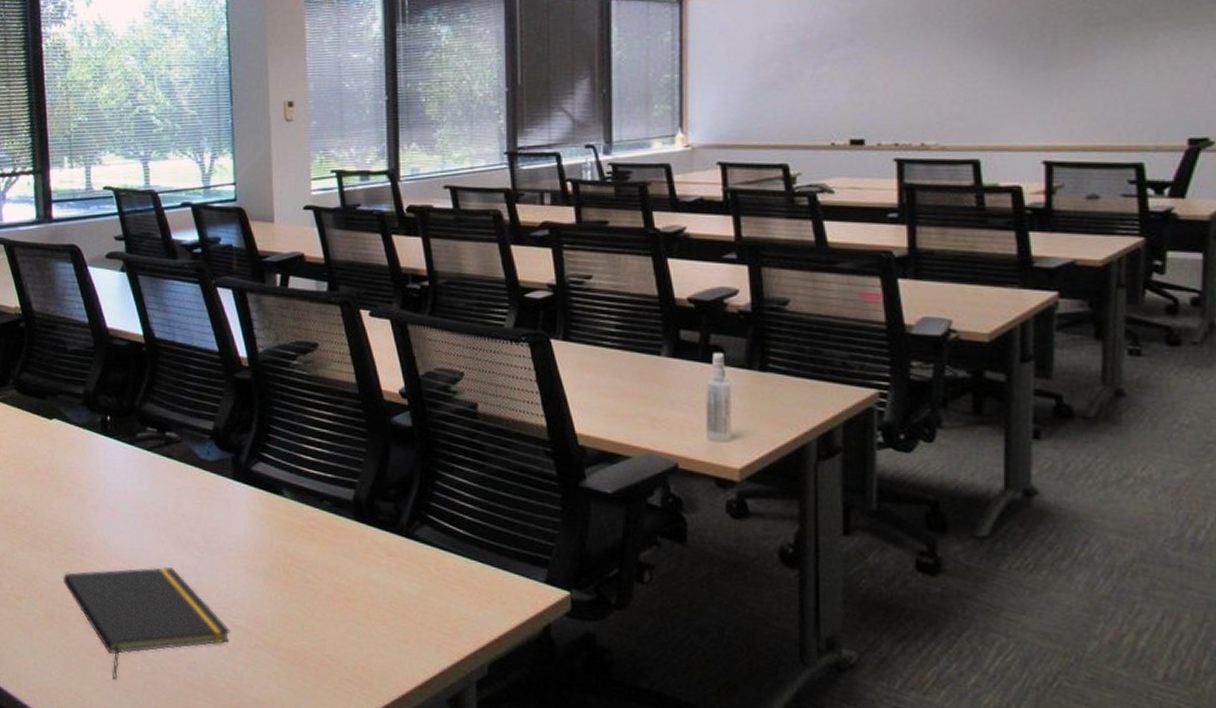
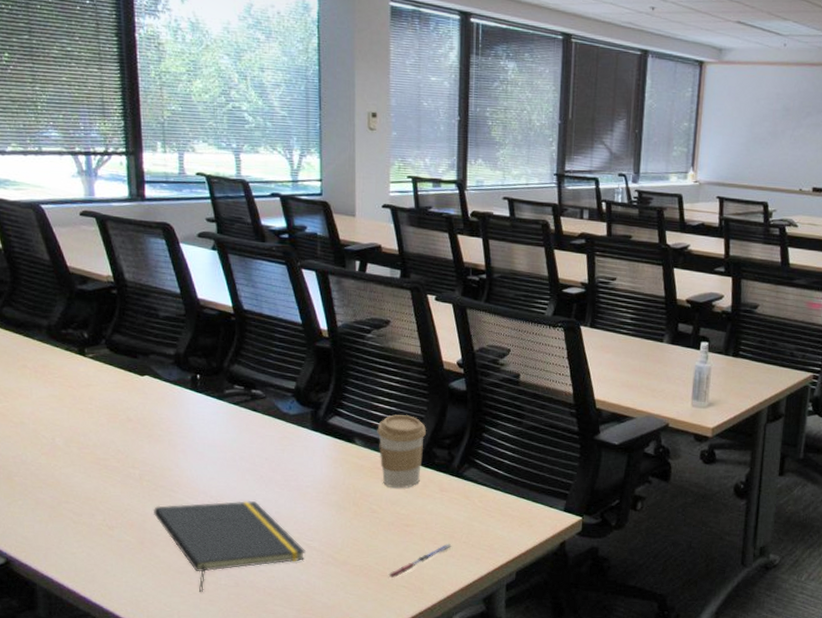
coffee cup: none [308,459,366,552] -> present [377,414,426,489]
pen: none [329,625,405,669] -> present [388,544,452,579]

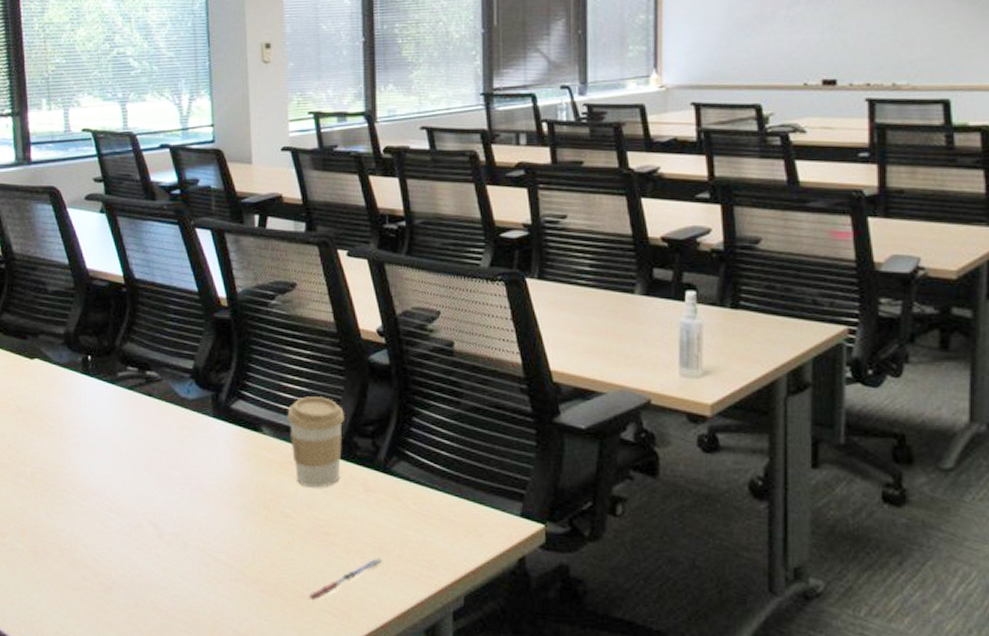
notepad: present [154,501,305,592] -> none [46,503,211,613]

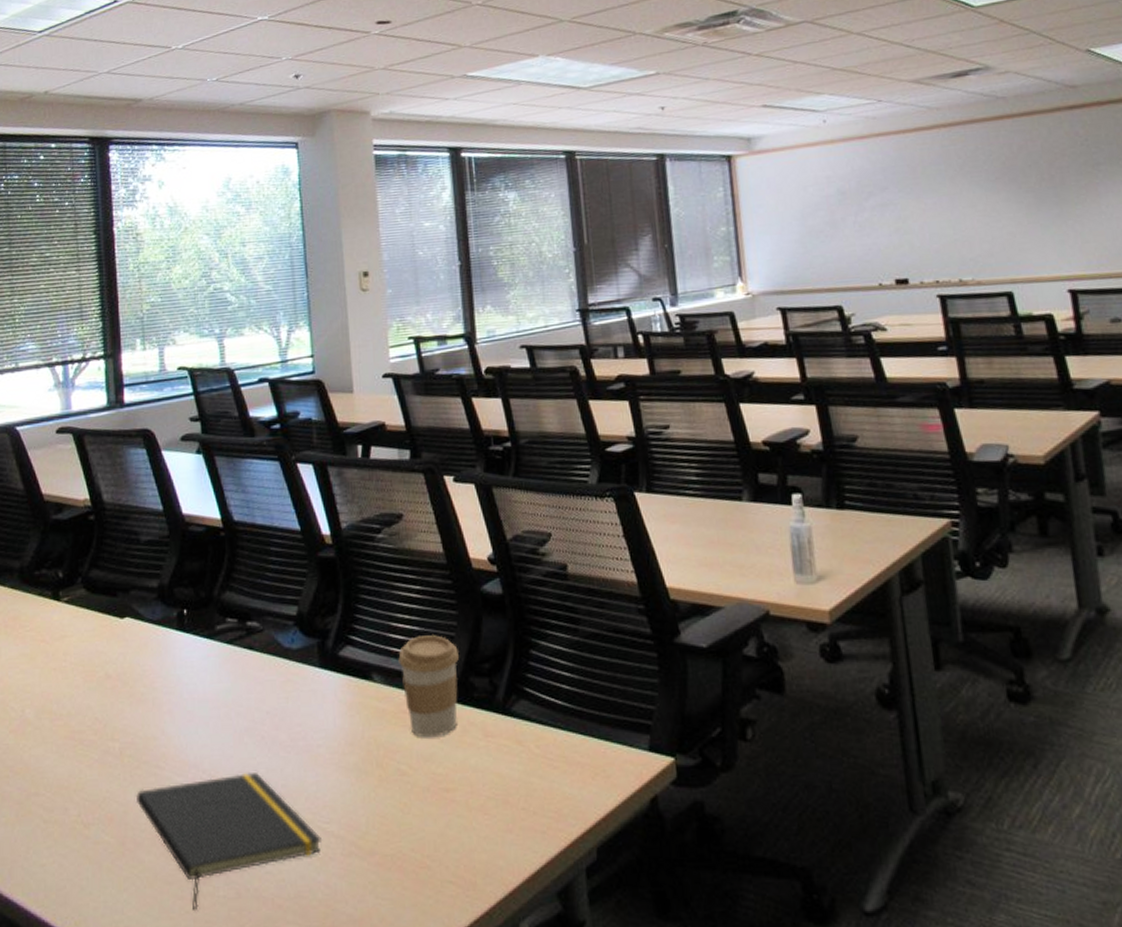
notepad: none [46,503,211,613] -> present [136,773,322,910]
pen: present [308,558,382,601] -> none [429,813,507,871]

